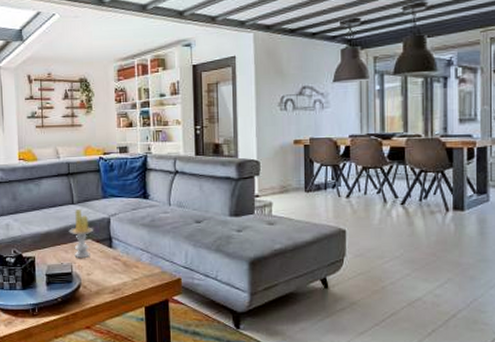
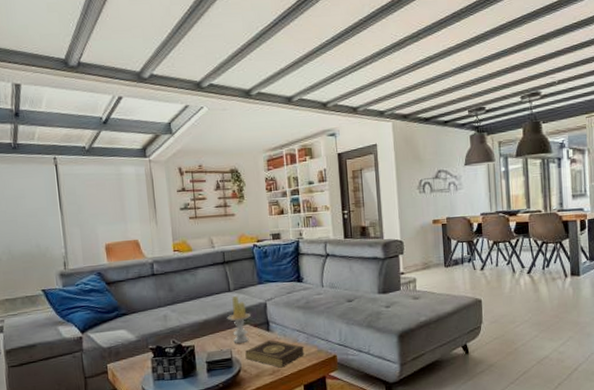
book: none [86,257,147,287] -> present [245,340,305,368]

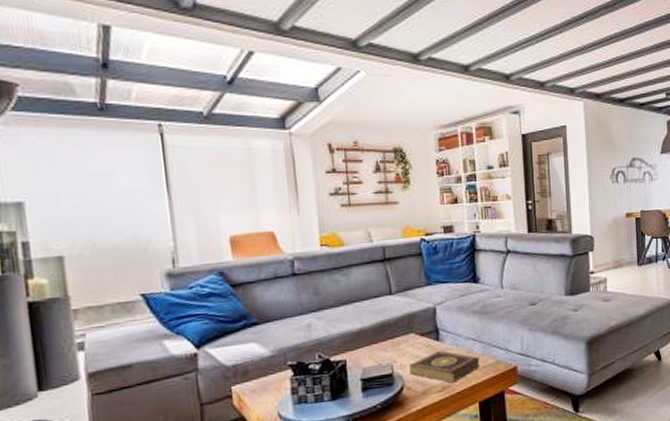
candle: present [226,296,252,344] -> none [387,300,418,357]

